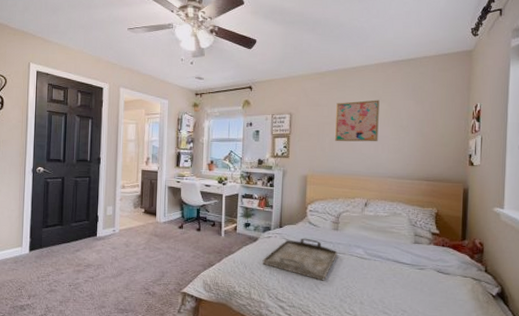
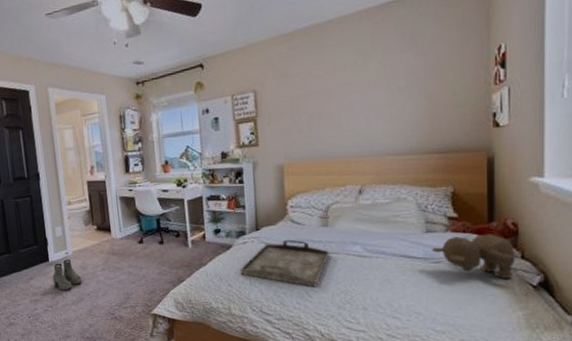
boots: none [97,236,124,264] -> present [52,259,83,290]
wall art: present [335,100,380,142] -> none [311,58,369,119]
teddy bear: none [418,249,481,287] -> present [432,233,515,278]

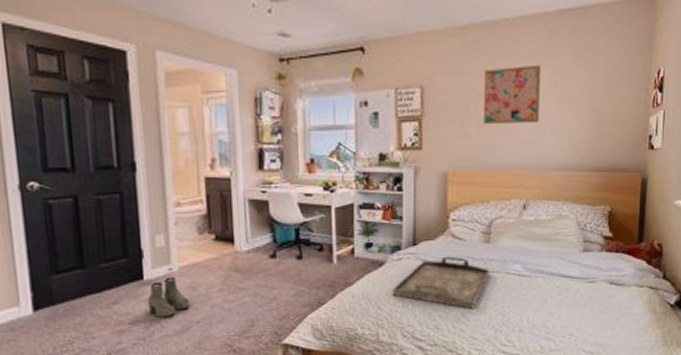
wall art: none [311,58,369,119] -> present [483,65,541,125]
teddy bear: present [432,233,515,278] -> none [587,254,659,298]

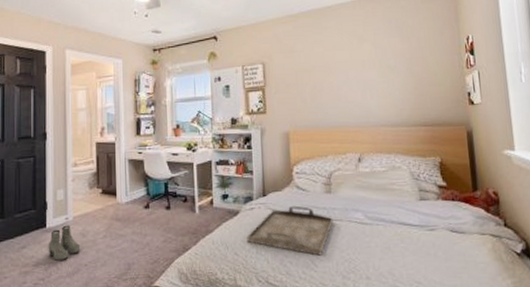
wall art: present [483,65,541,125] -> none [314,40,365,91]

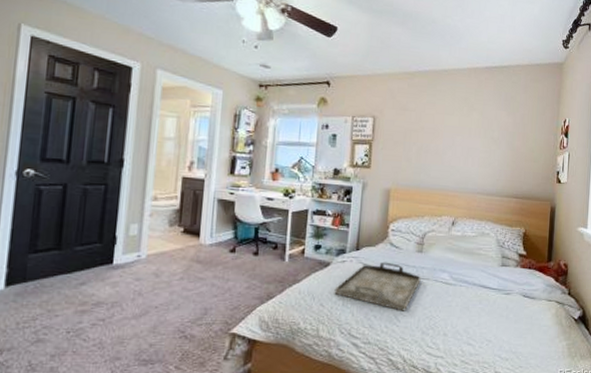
boots: present [48,225,81,261] -> none [112,263,152,301]

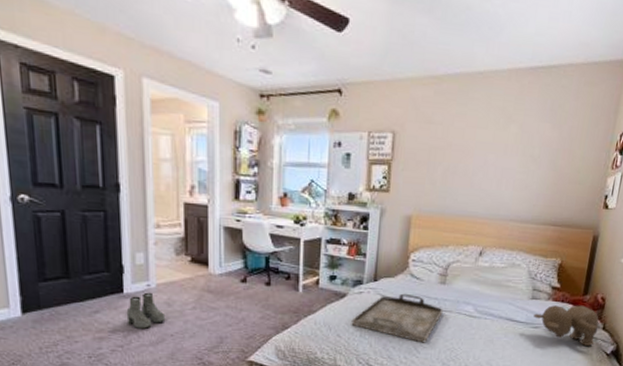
boots: none [112,263,152,301] -> present [126,292,166,329]
teddy bear: none [504,271,565,311] -> present [533,305,600,346]

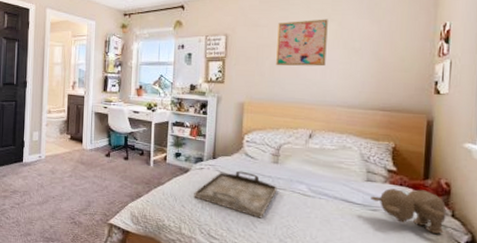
boots: present [126,292,166,329] -> none [23,162,50,191]
wall art: none [449,119,509,176] -> present [276,19,328,67]

